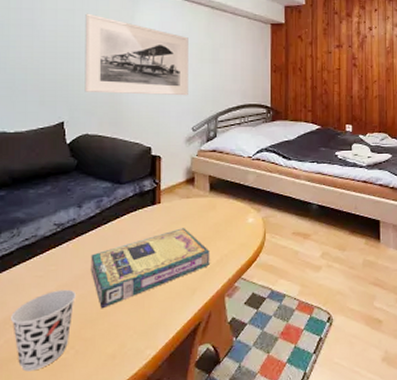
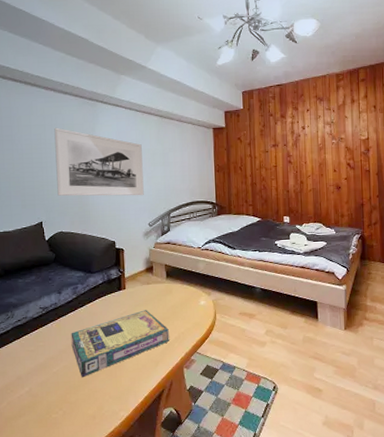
cup: present [11,289,76,372] -> none [11,361,61,428]

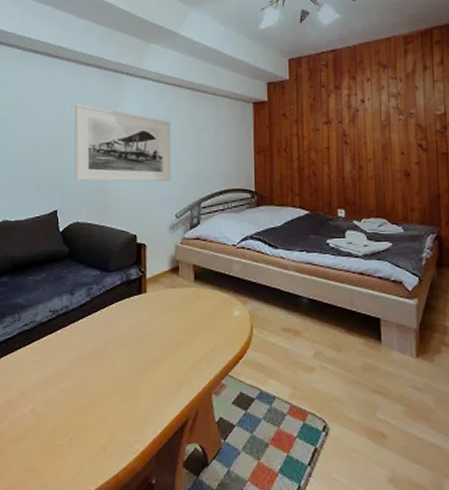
video game box: present [71,310,169,378] -> none [82,319,196,398]

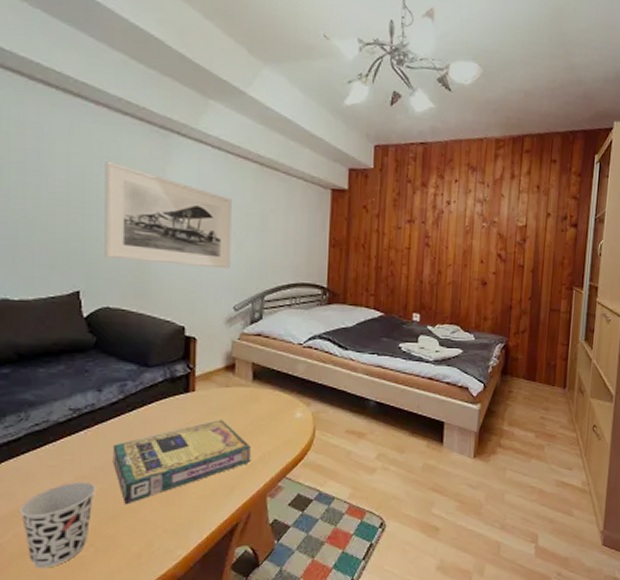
cup: none [14,376,69,455] -> present [20,482,95,568]
video game box: none [82,319,196,398] -> present [112,420,251,505]

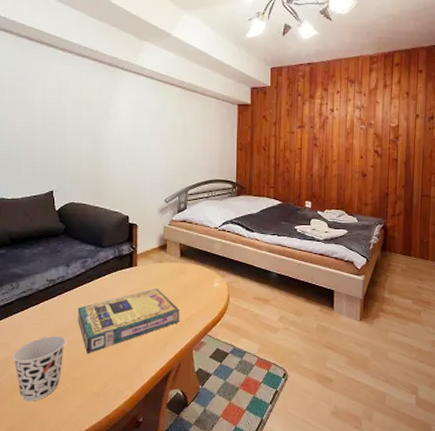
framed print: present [105,160,232,269] -> none [70,92,162,171]

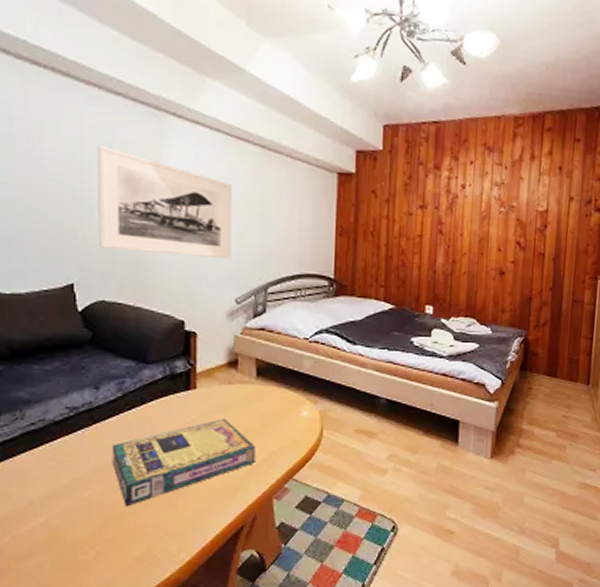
cup: present [13,336,66,402] -> none [18,483,95,572]
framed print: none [70,92,162,171] -> present [97,144,232,260]

